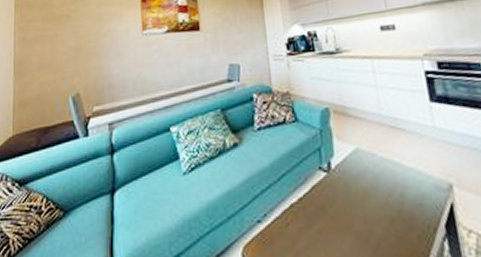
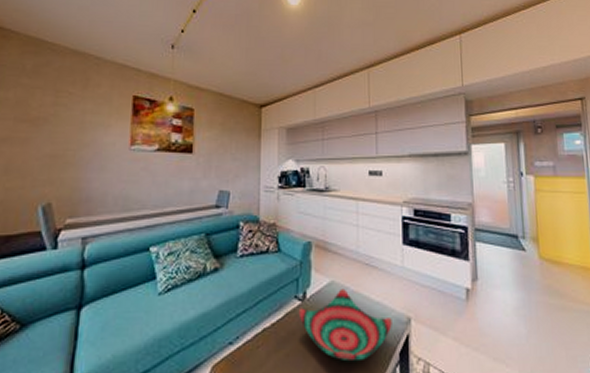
decorative bowl: none [324,155,432,236] -> present [298,288,392,360]

